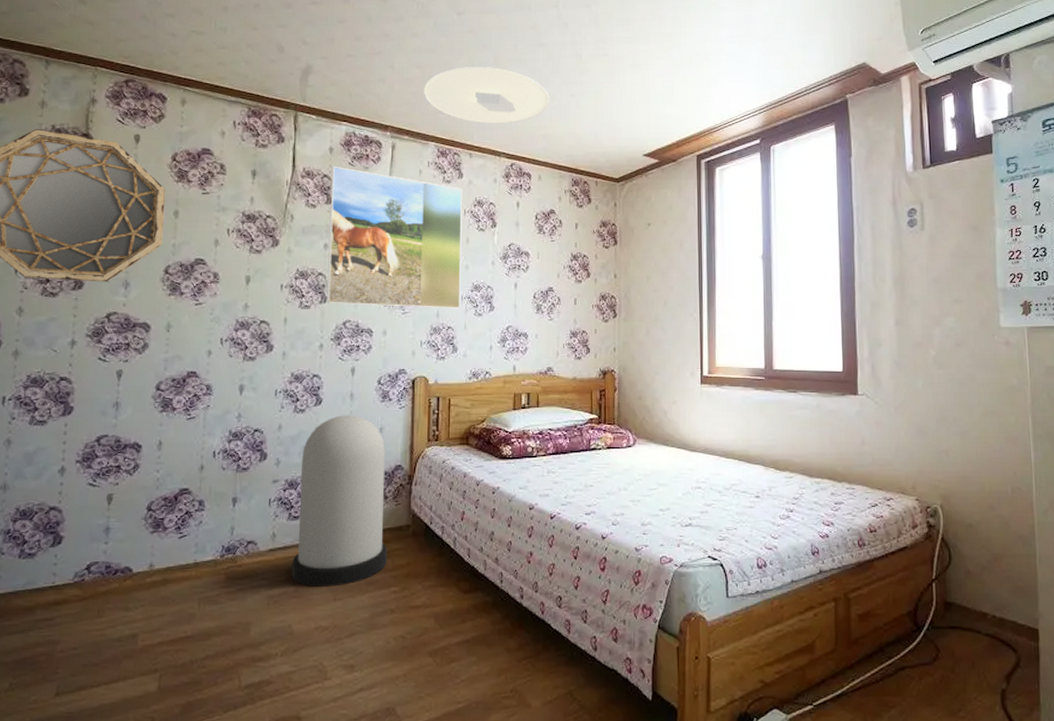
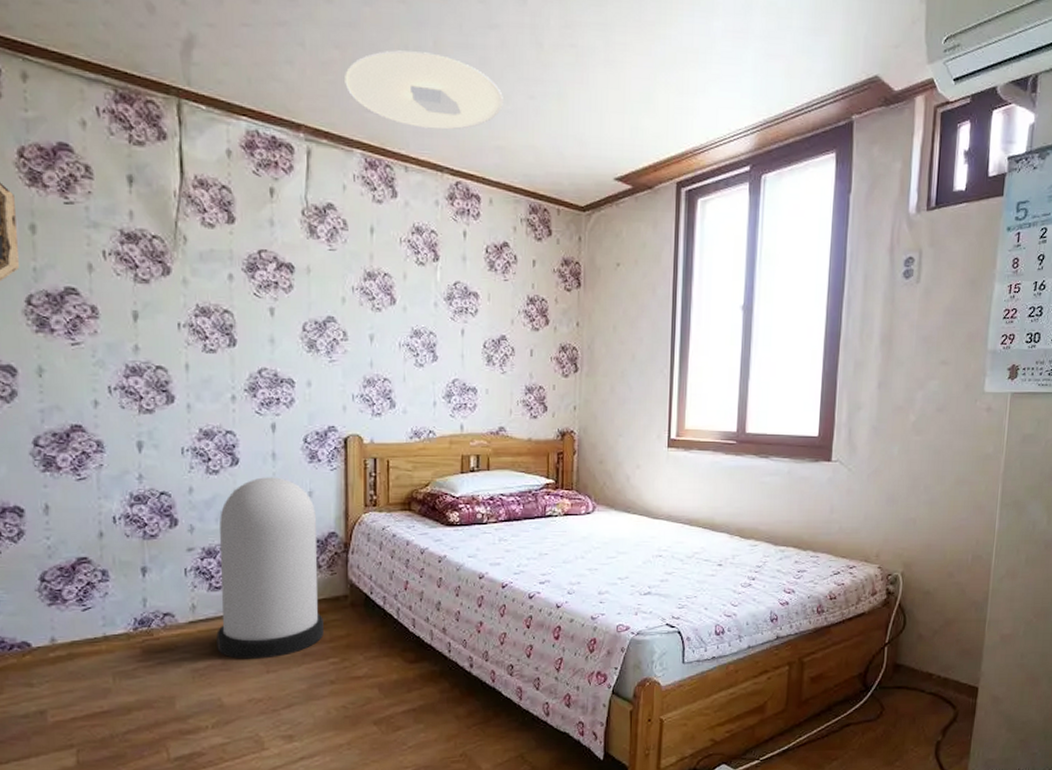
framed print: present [326,166,462,309] -> none [231,174,398,359]

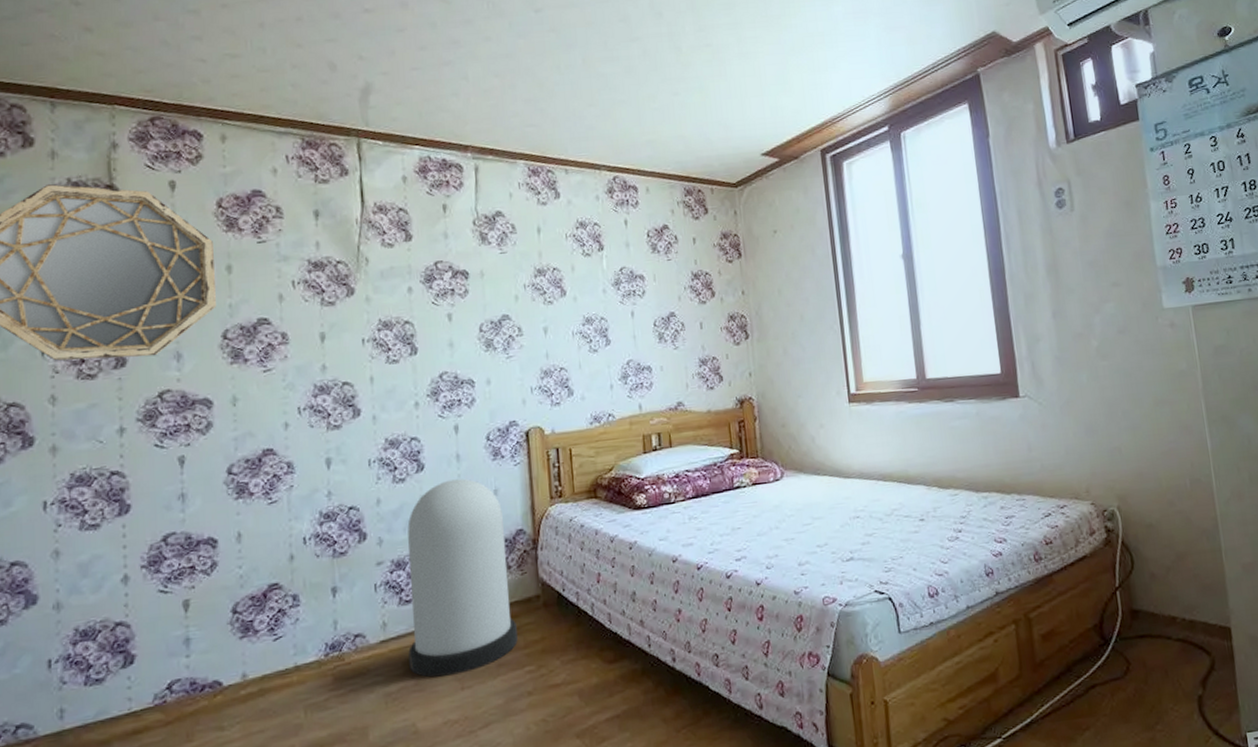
ceiling light: present [345,50,503,130] -> none [505,69,650,134]

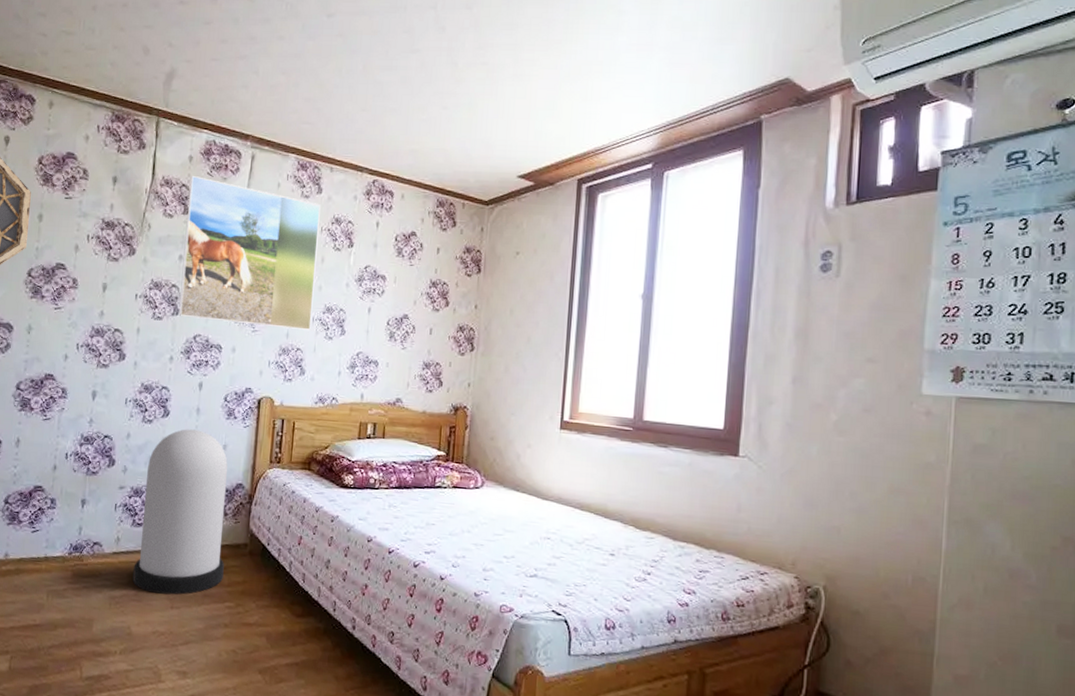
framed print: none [407,197,572,356] -> present [178,175,321,331]

